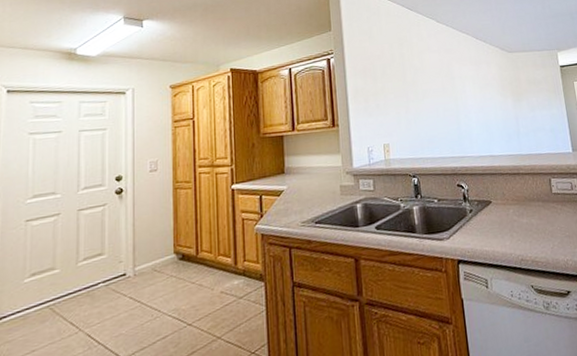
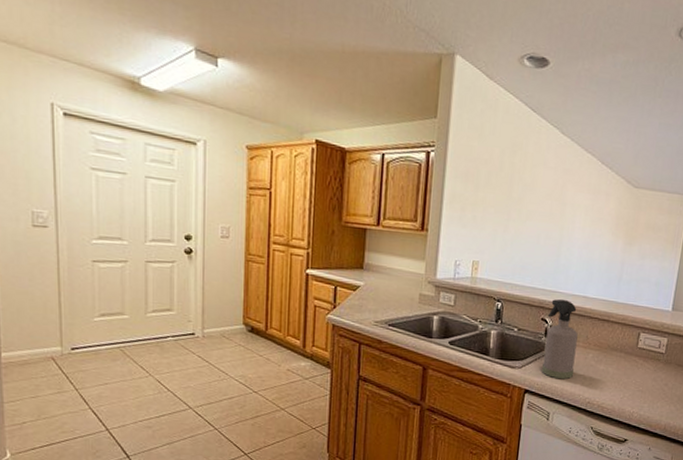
spray bottle: none [462,162,501,242] -> present [541,299,578,380]

